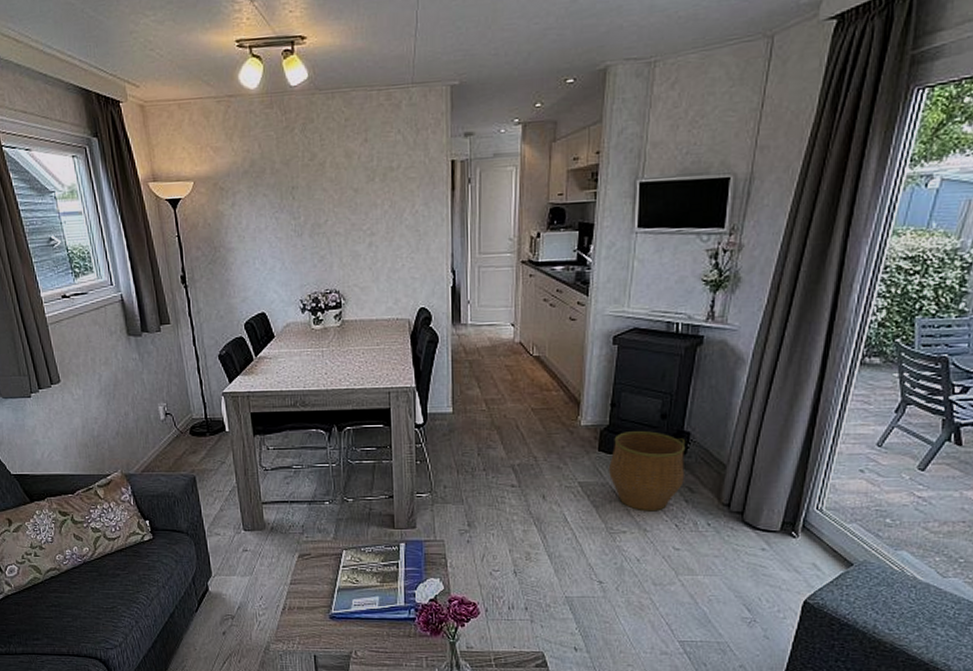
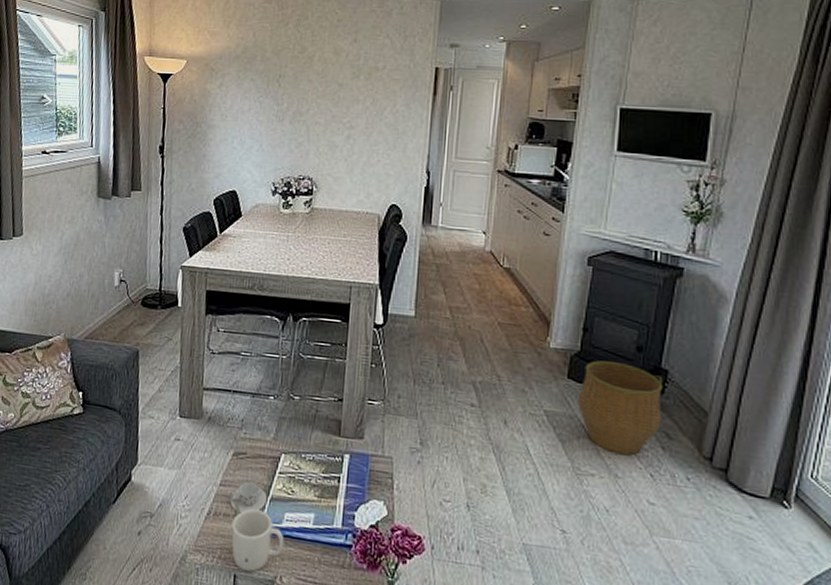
teacup: none [301,577,336,608] -> present [230,481,268,516]
mug: none [305,600,355,651] -> present [231,508,285,572]

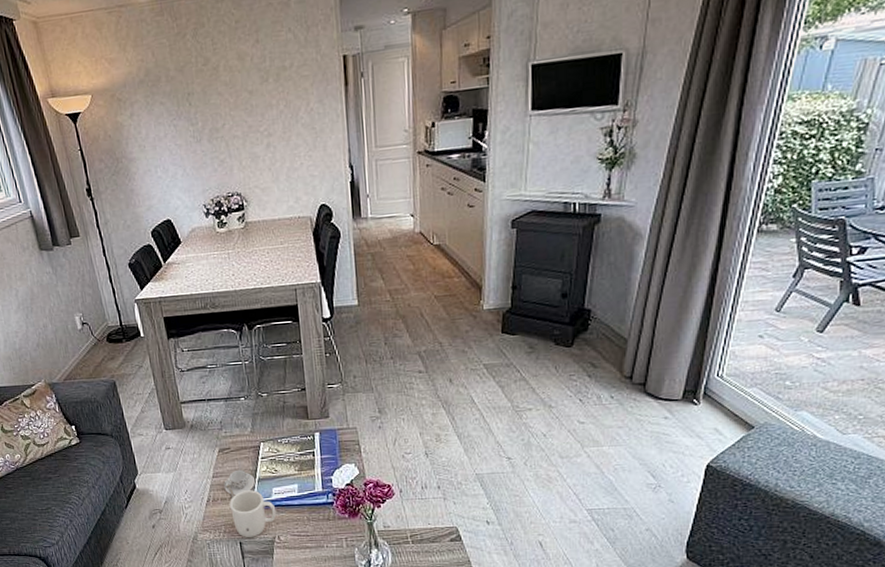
basket: present [577,360,664,456] -> none [511,310,587,389]

